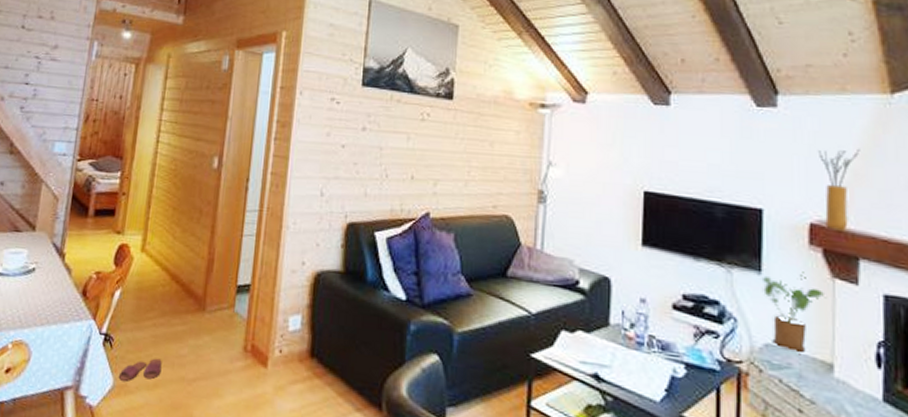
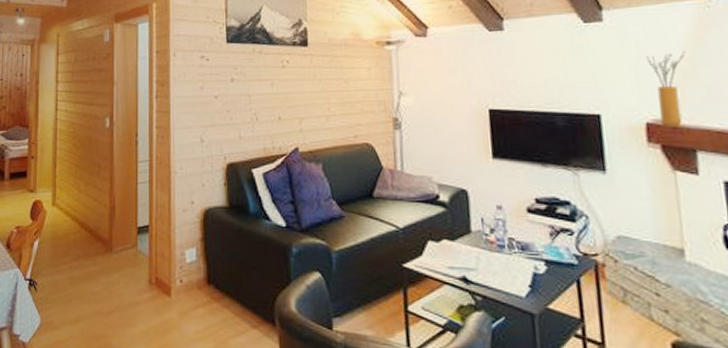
slippers: present [118,358,162,381] -> none [44,296,80,319]
house plant: present [763,271,826,354] -> none [608,167,669,242]

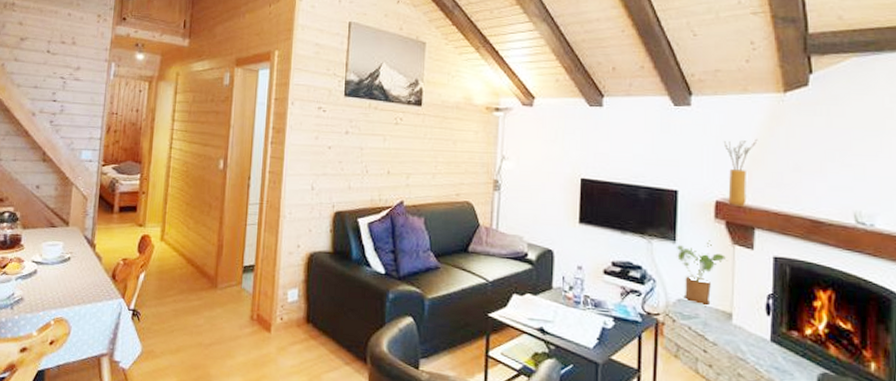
house plant: none [608,167,669,242] -> present [677,240,727,306]

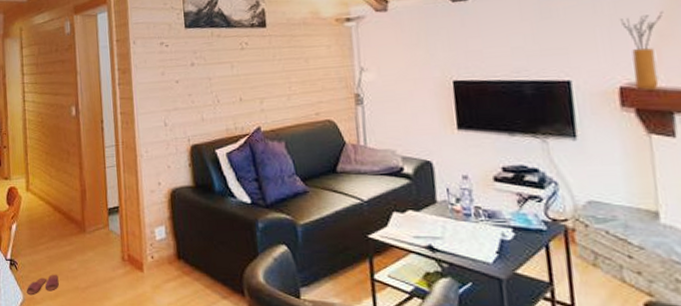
slippers: none [146,328,182,348] -> present [26,274,59,295]
house plant: present [677,240,727,306] -> none [579,132,644,206]

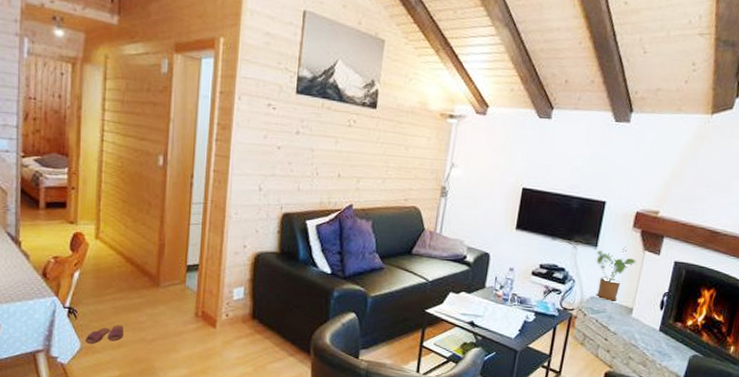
house plant: none [579,132,644,206] -> present [596,246,637,302]
vase: present [621,12,664,91] -> none [646,157,681,218]

